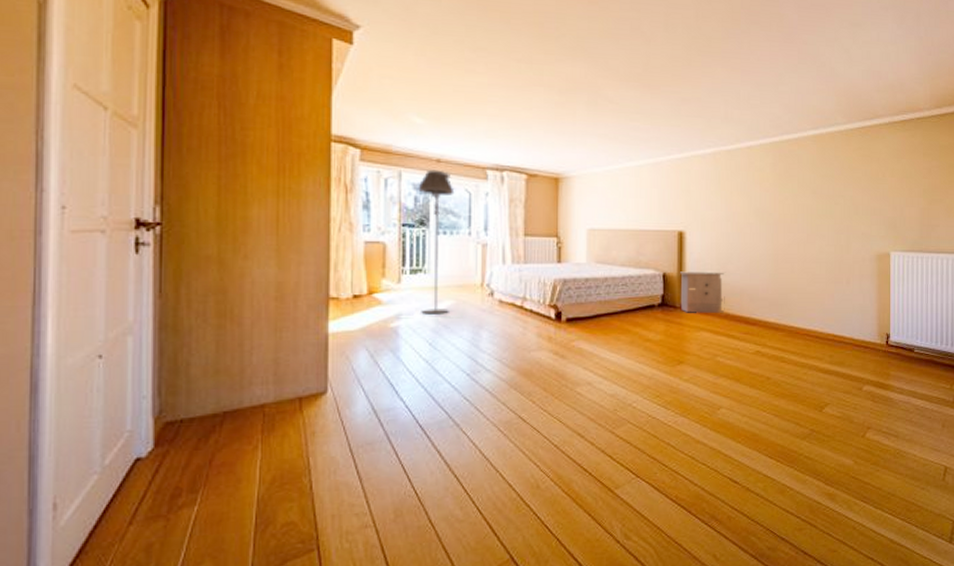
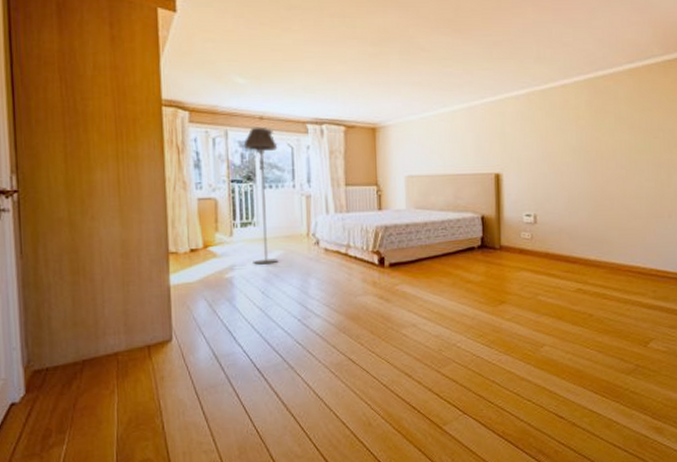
nightstand: present [680,271,726,314] -> none [498,212,545,254]

